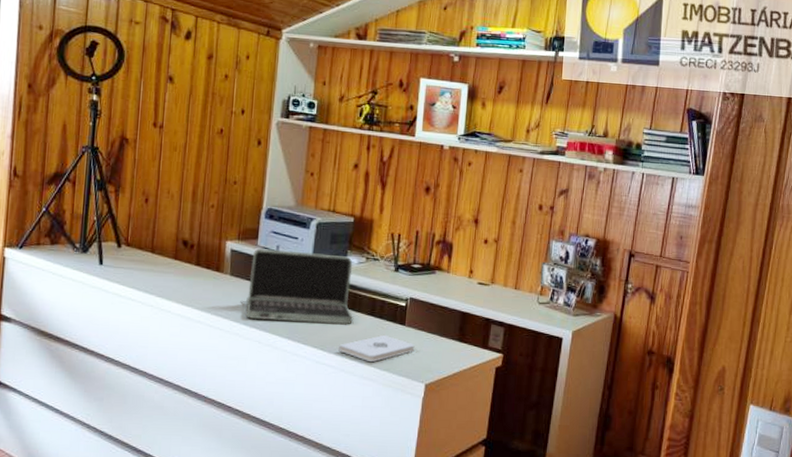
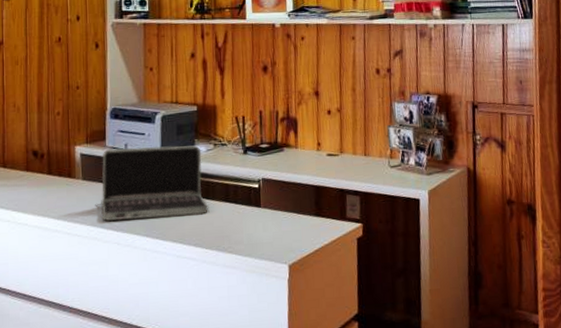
notepad: present [338,334,415,363] -> none [197,219,274,250]

